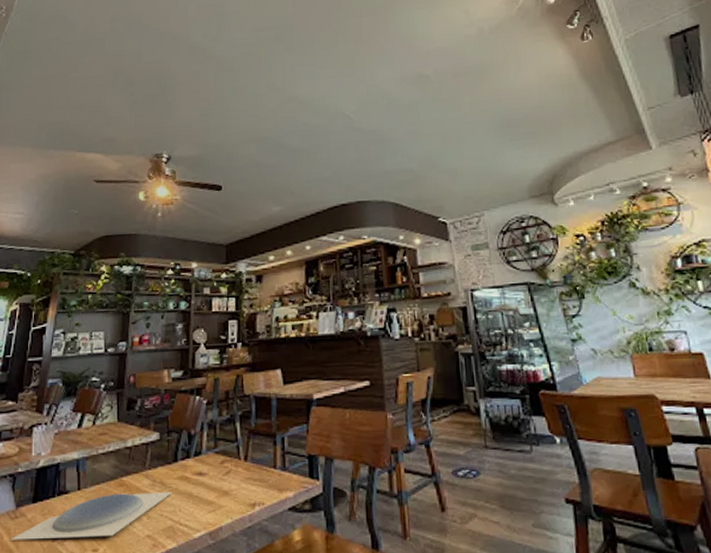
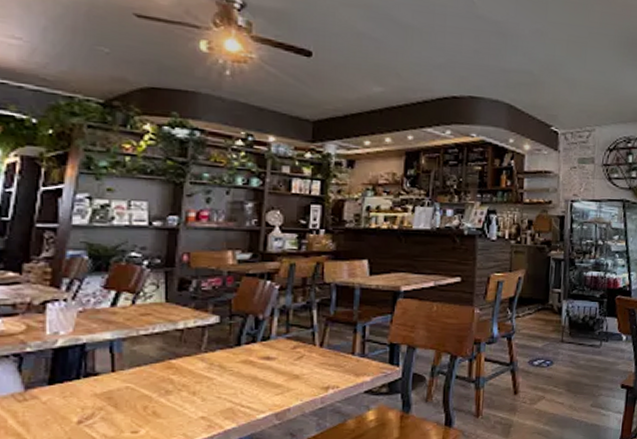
plate: present [11,492,173,540] -> none [18,375,234,424]

